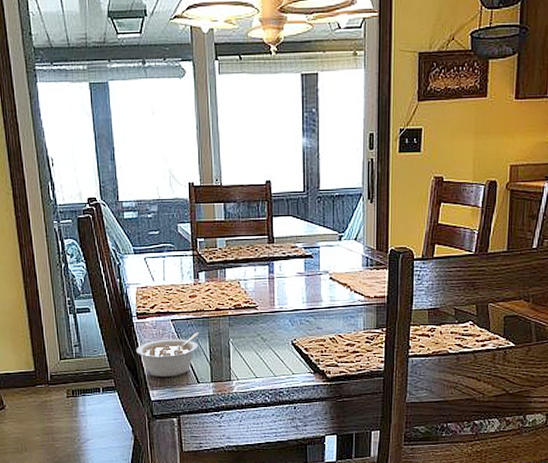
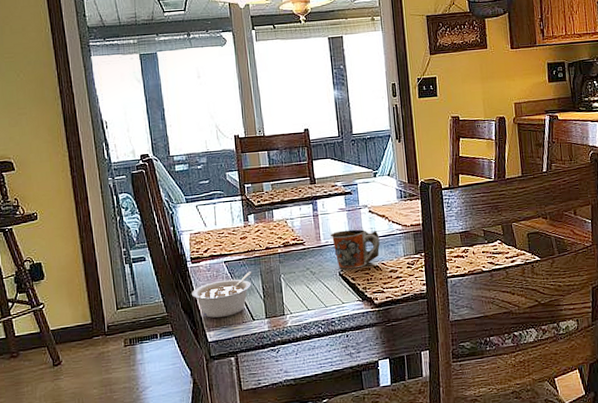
mug: none [285,296,339,339] -> present [329,229,380,269]

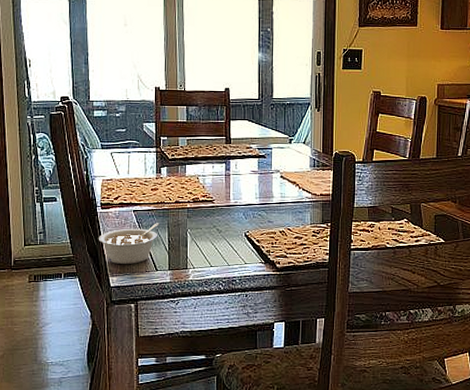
mug: present [329,229,380,269] -> none [239,192,288,231]

